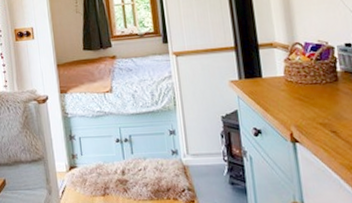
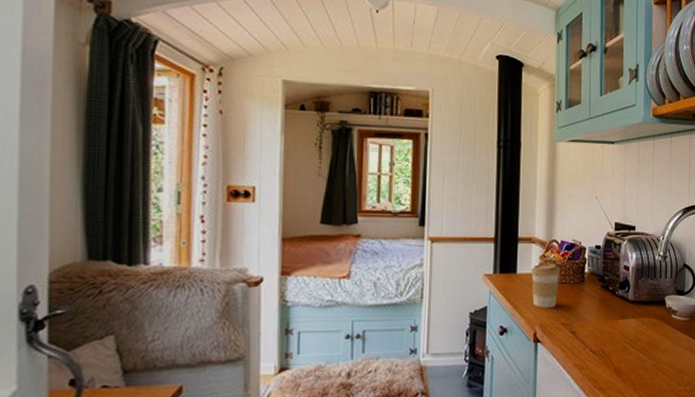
coffee cup: none [276,65,310,109] -> present [530,263,561,308]

